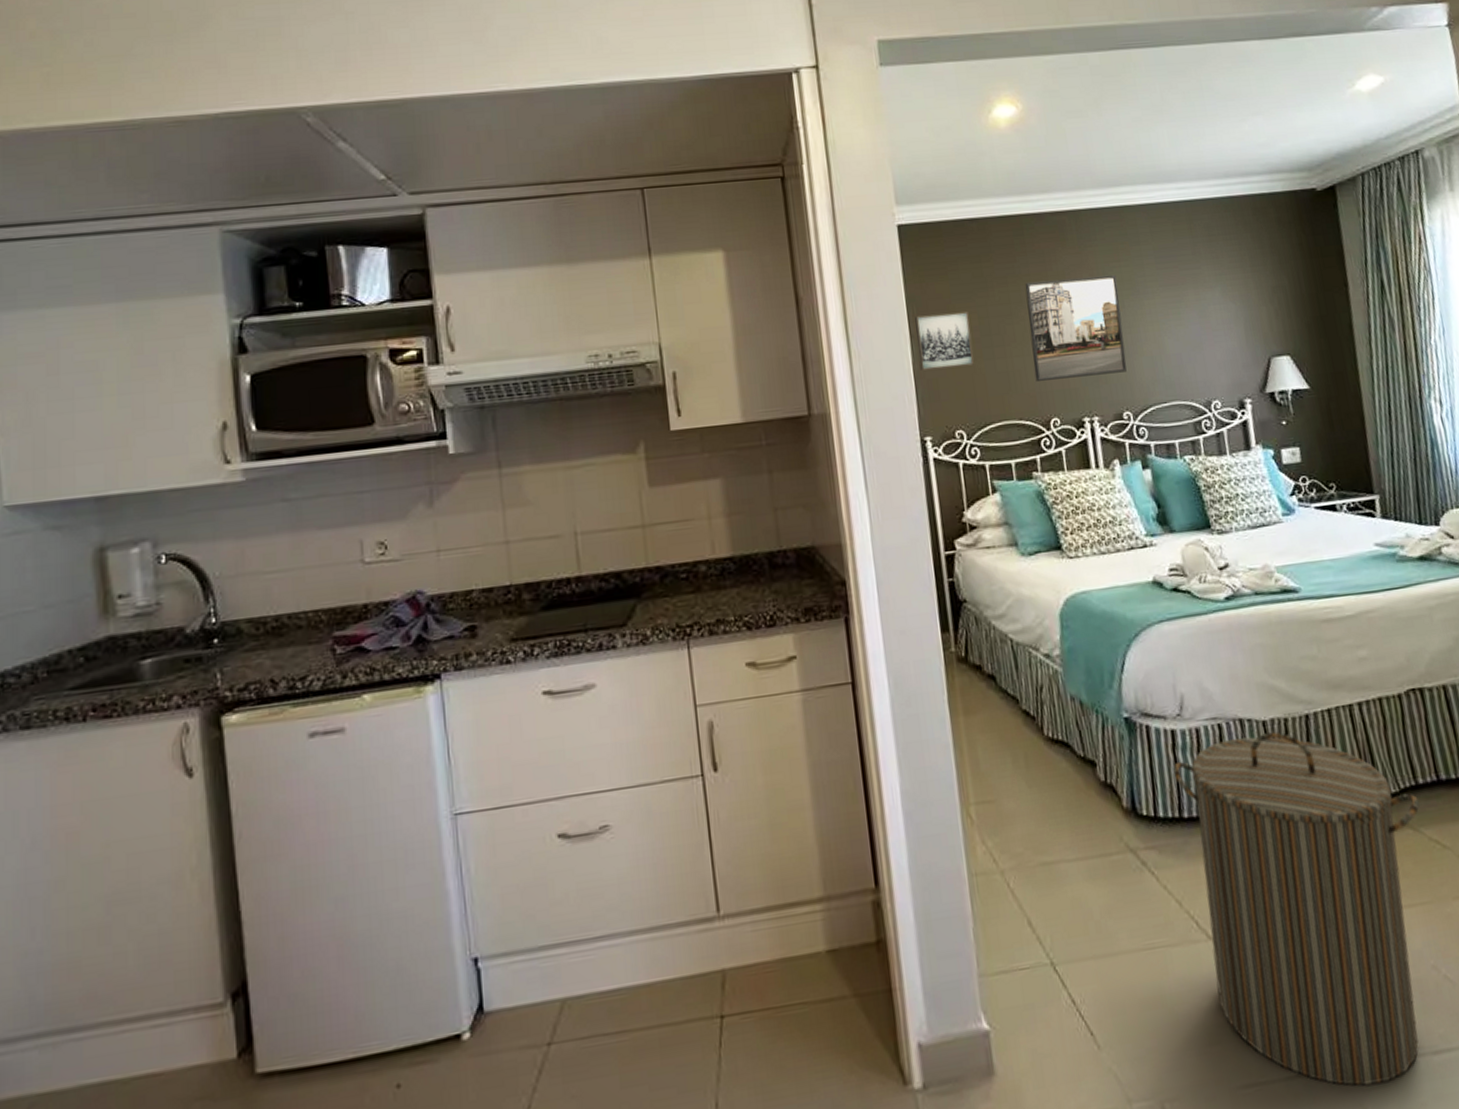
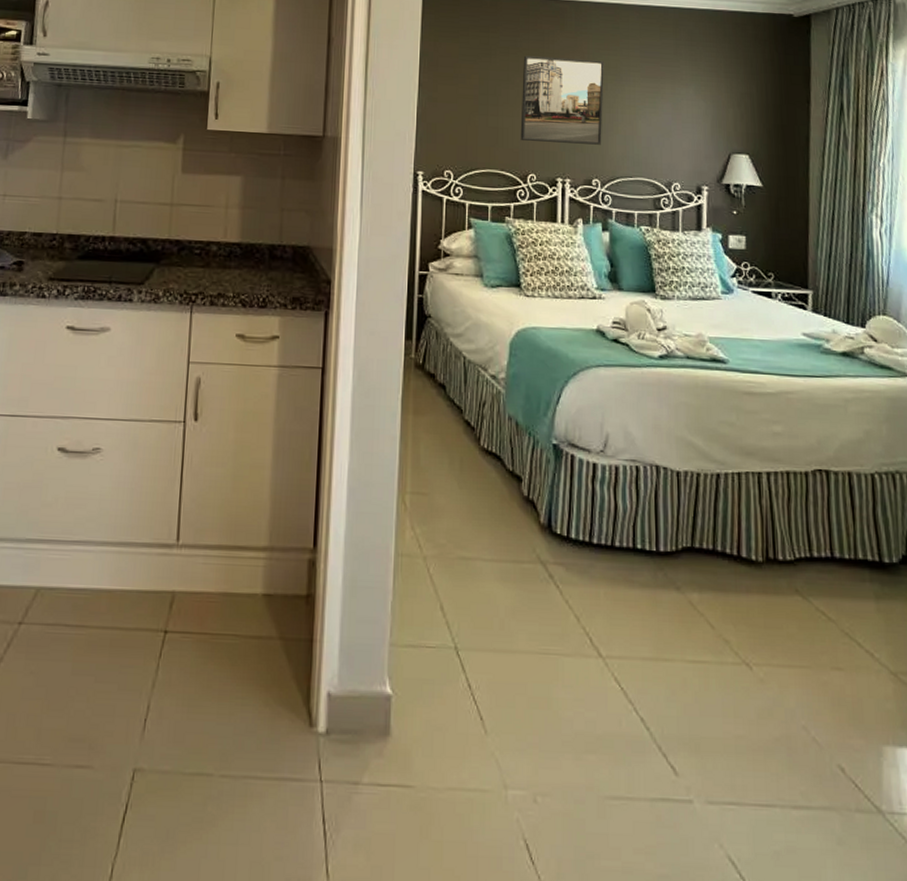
wall art: present [915,312,974,370] -> none [423,69,471,117]
laundry hamper: present [1173,732,1420,1086] -> none [590,482,811,824]

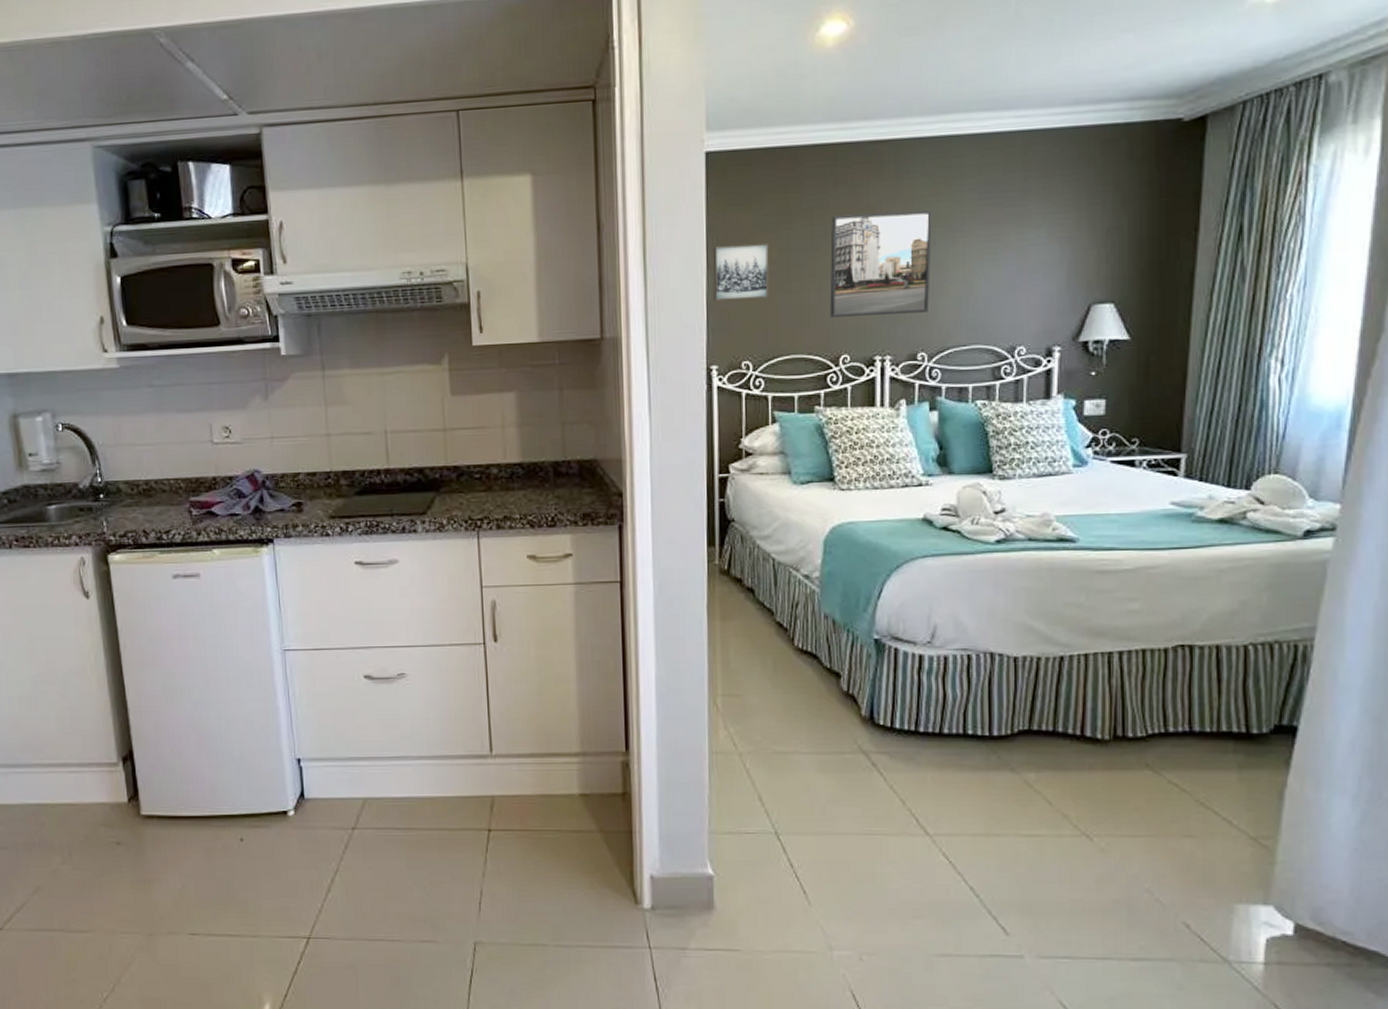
wall art: none [423,69,471,117] -> present [713,244,769,301]

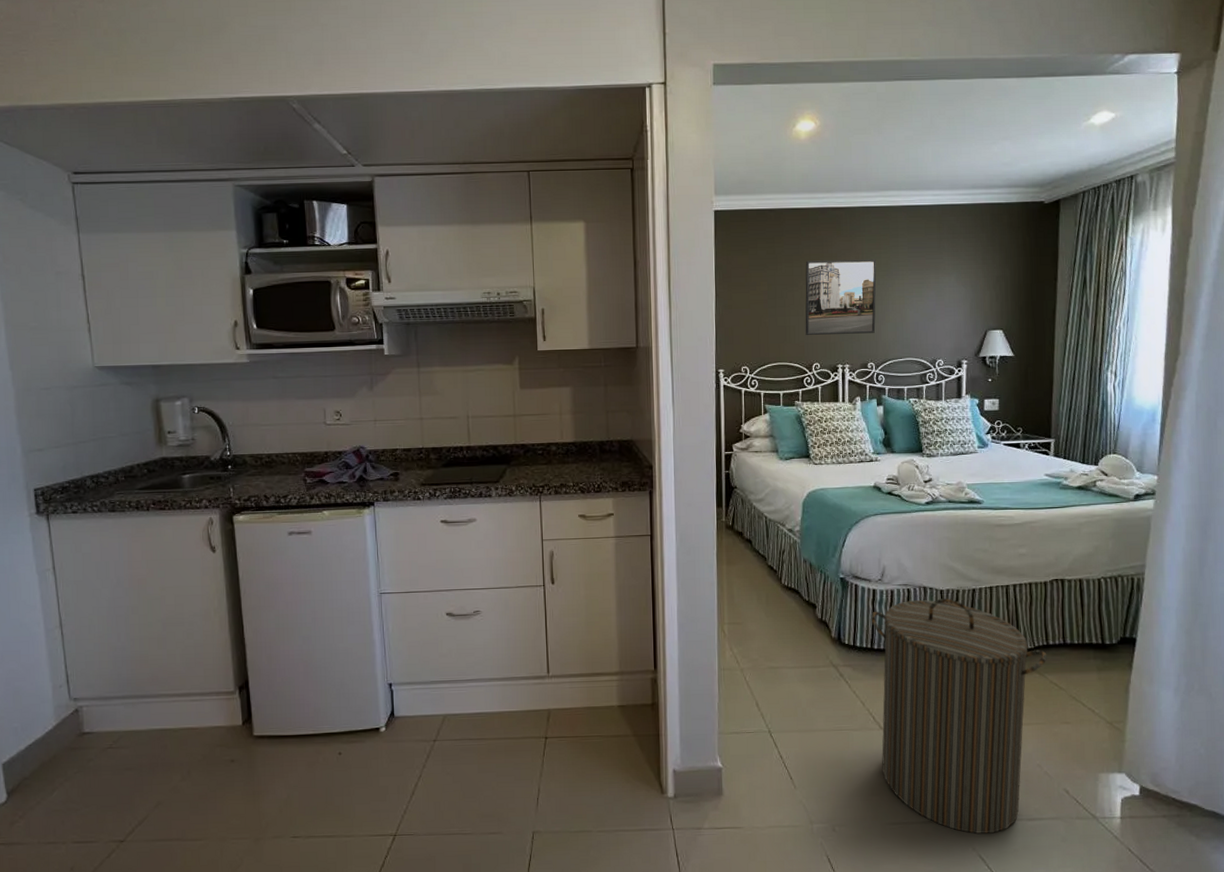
wall art: present [713,244,769,301] -> none [720,280,761,321]
laundry hamper: none [916,668,1165,974] -> present [871,598,1047,834]

